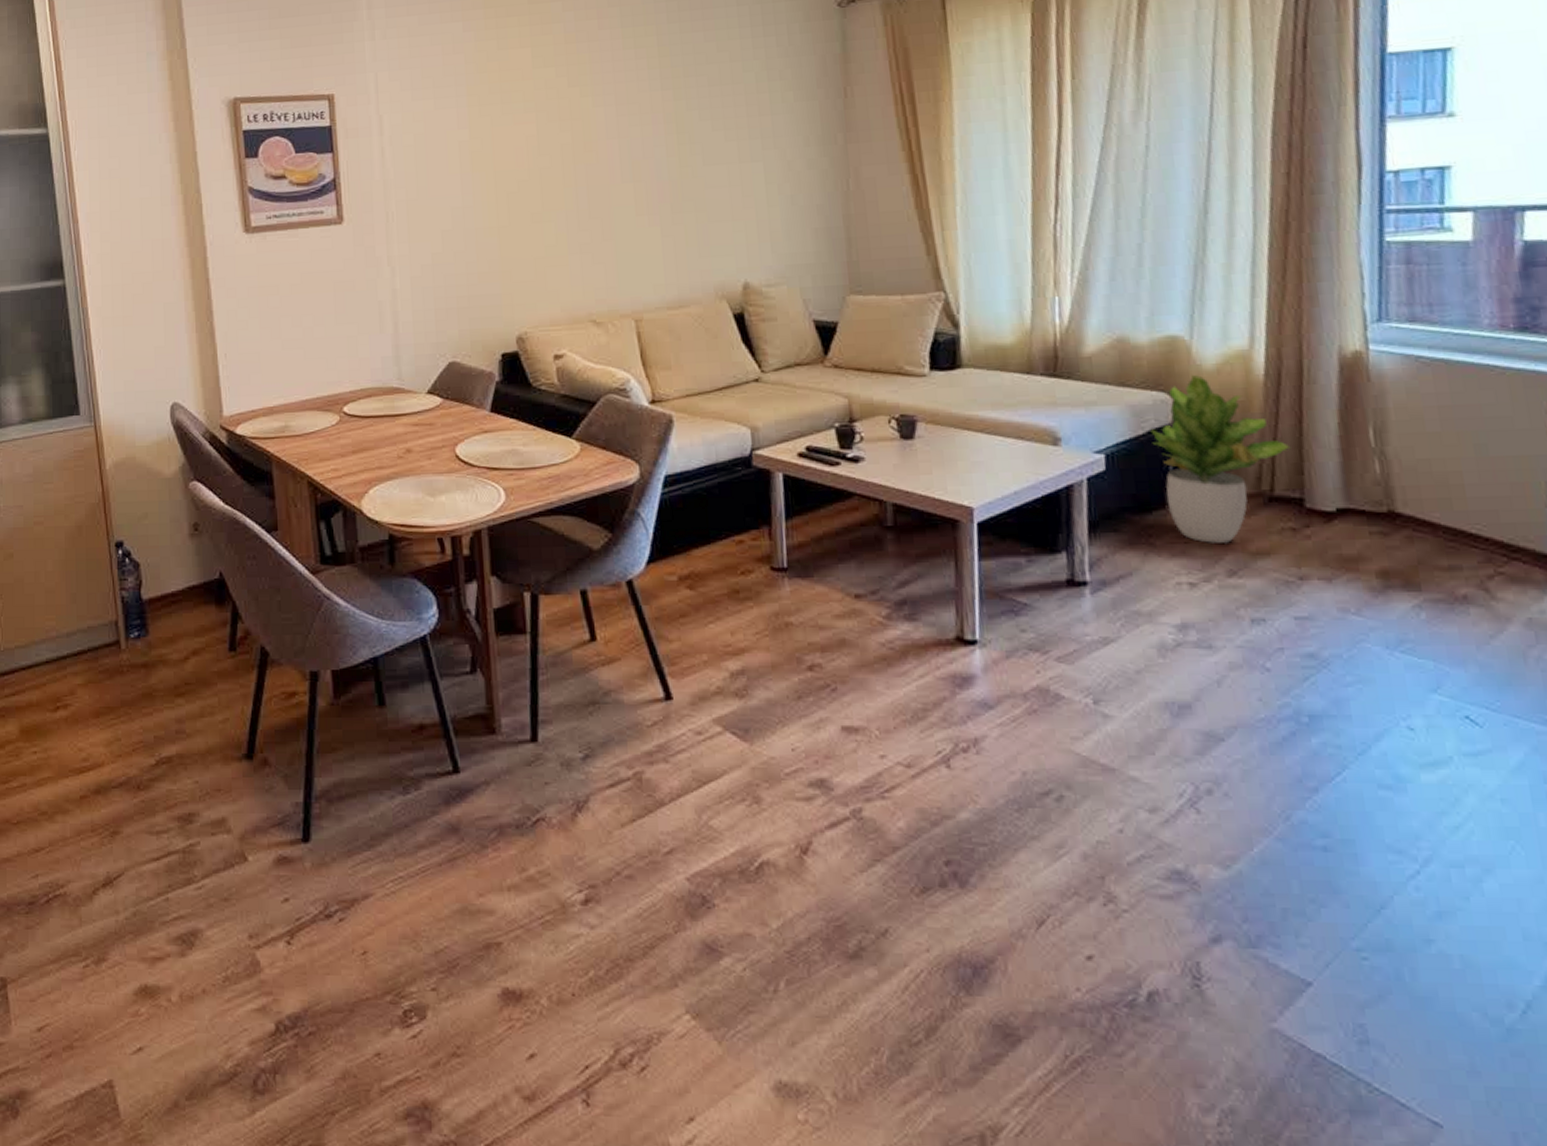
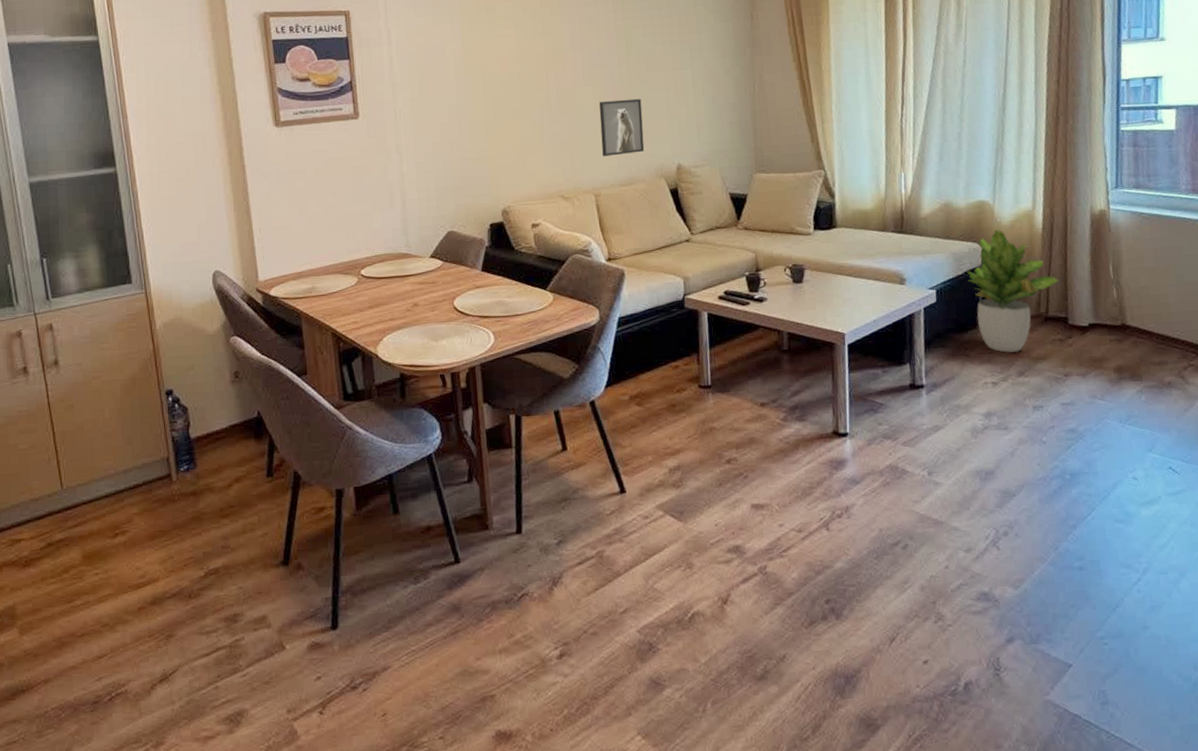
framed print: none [641,198,701,272] -> present [599,98,645,156]

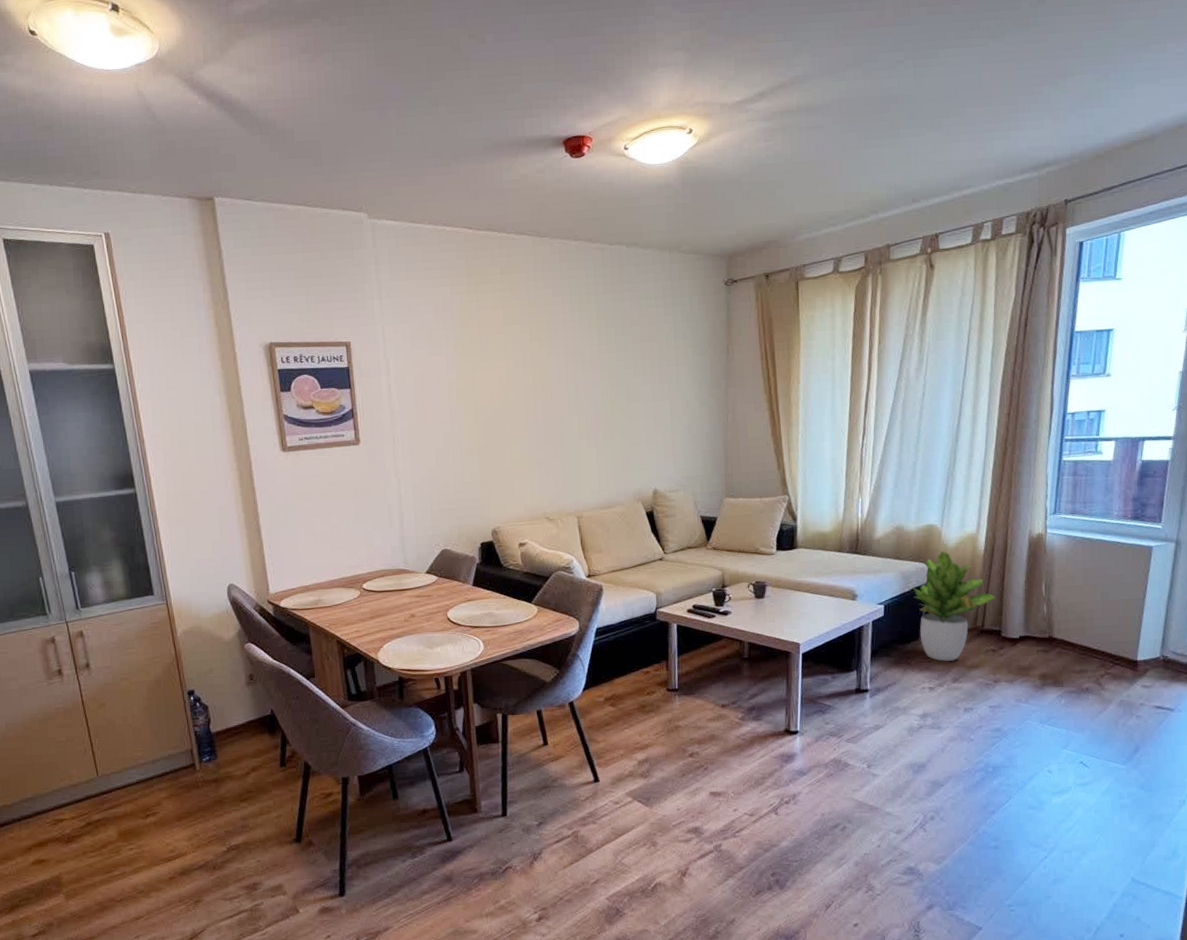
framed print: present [599,98,645,156] -> none [582,427,624,481]

